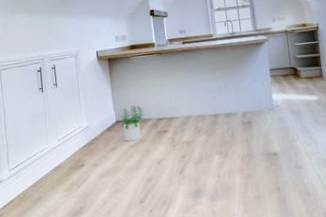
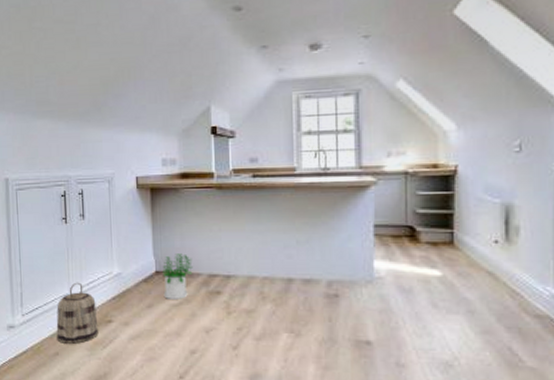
basket: none [38,137,74,189] -> present [56,282,99,344]

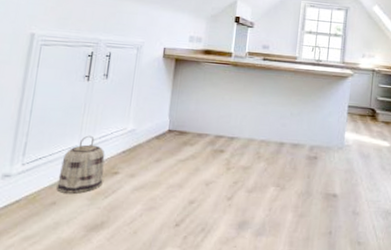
potted plant: present [162,253,193,299] -> none [172,116,204,156]

